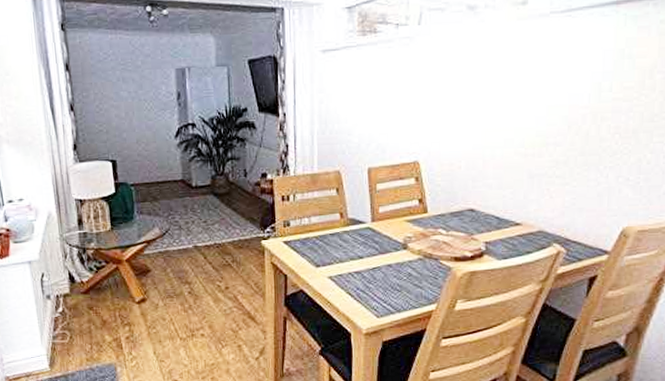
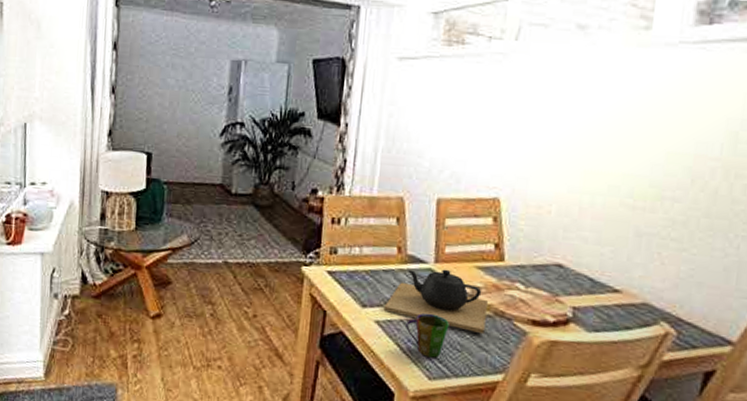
teapot: none [334,226,418,274] -> present [383,269,488,333]
cup: none [354,264,389,300] -> present [406,313,449,358]

